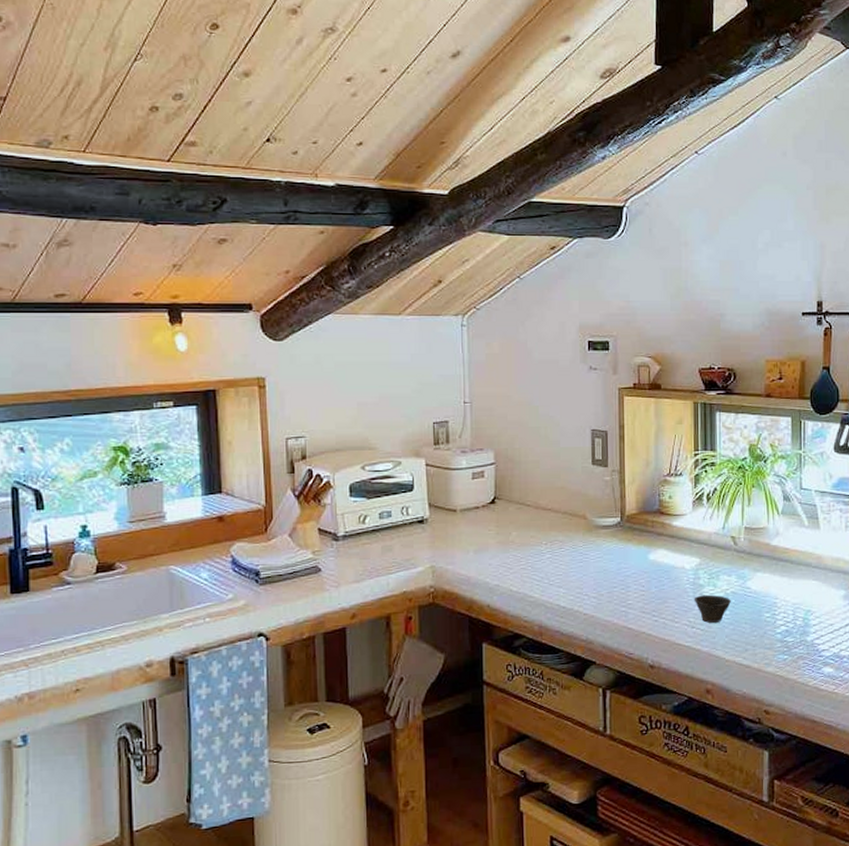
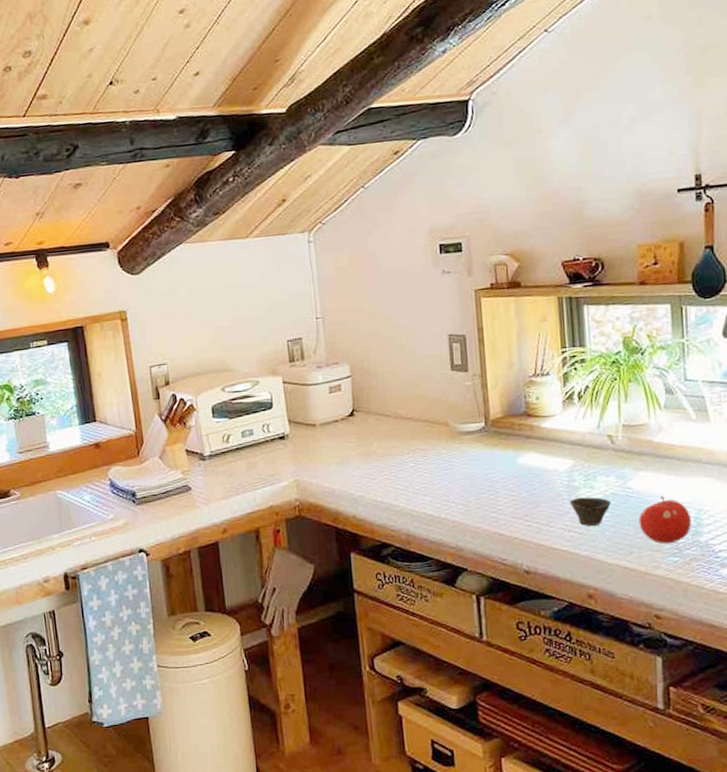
fruit: none [754,596,800,643] -> present [638,495,691,544]

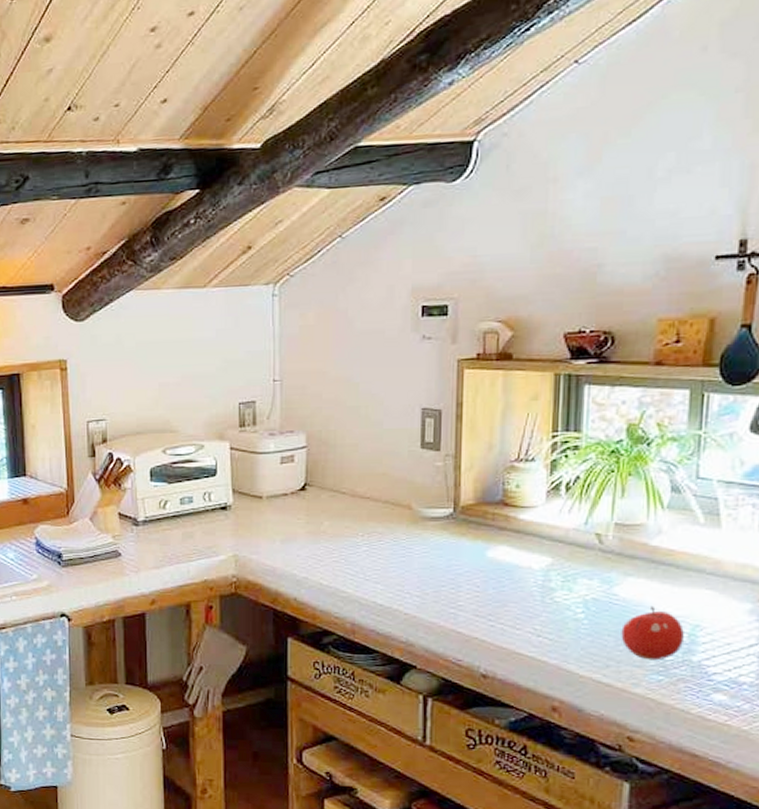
cup: present [569,496,611,526] -> none [541,600,591,632]

